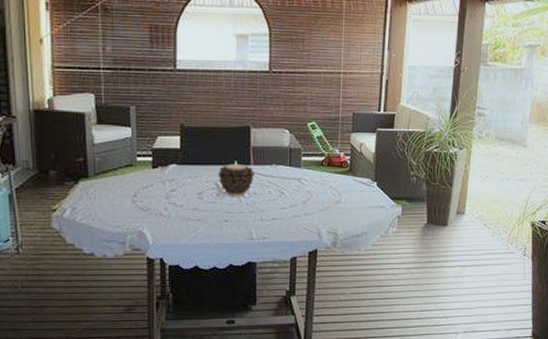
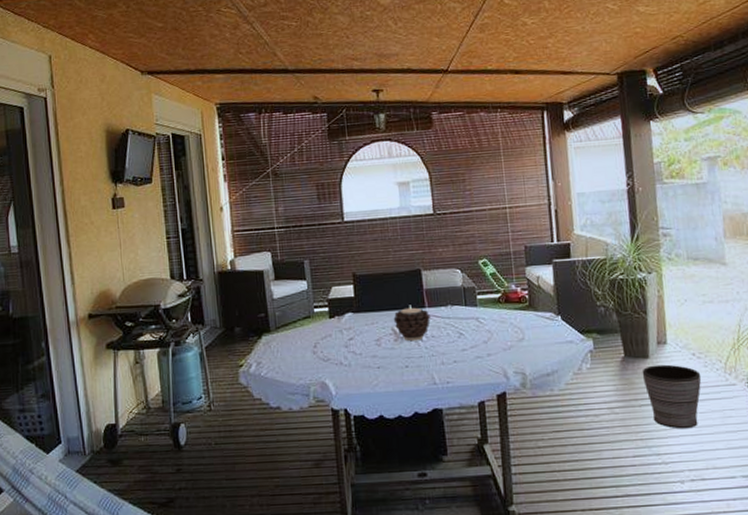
planter pot: none [439,232,488,289] -> present [642,364,702,429]

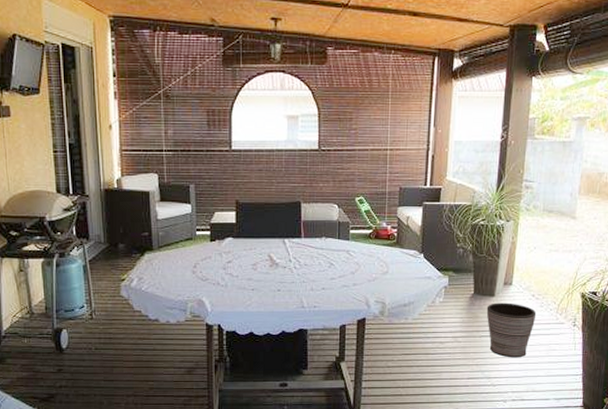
candle: present [393,305,430,342] -> none [271,234,305,268]

